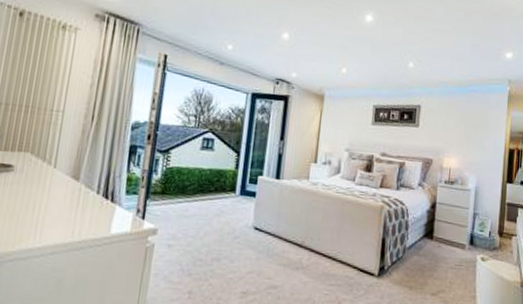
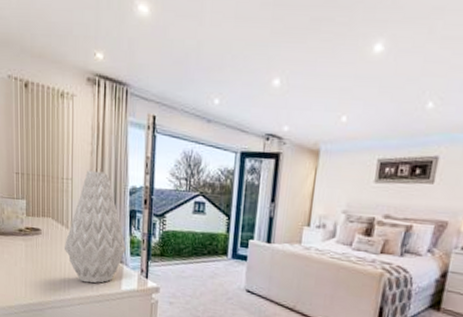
vase: none [42,103,121,228] -> present [65,170,126,283]

